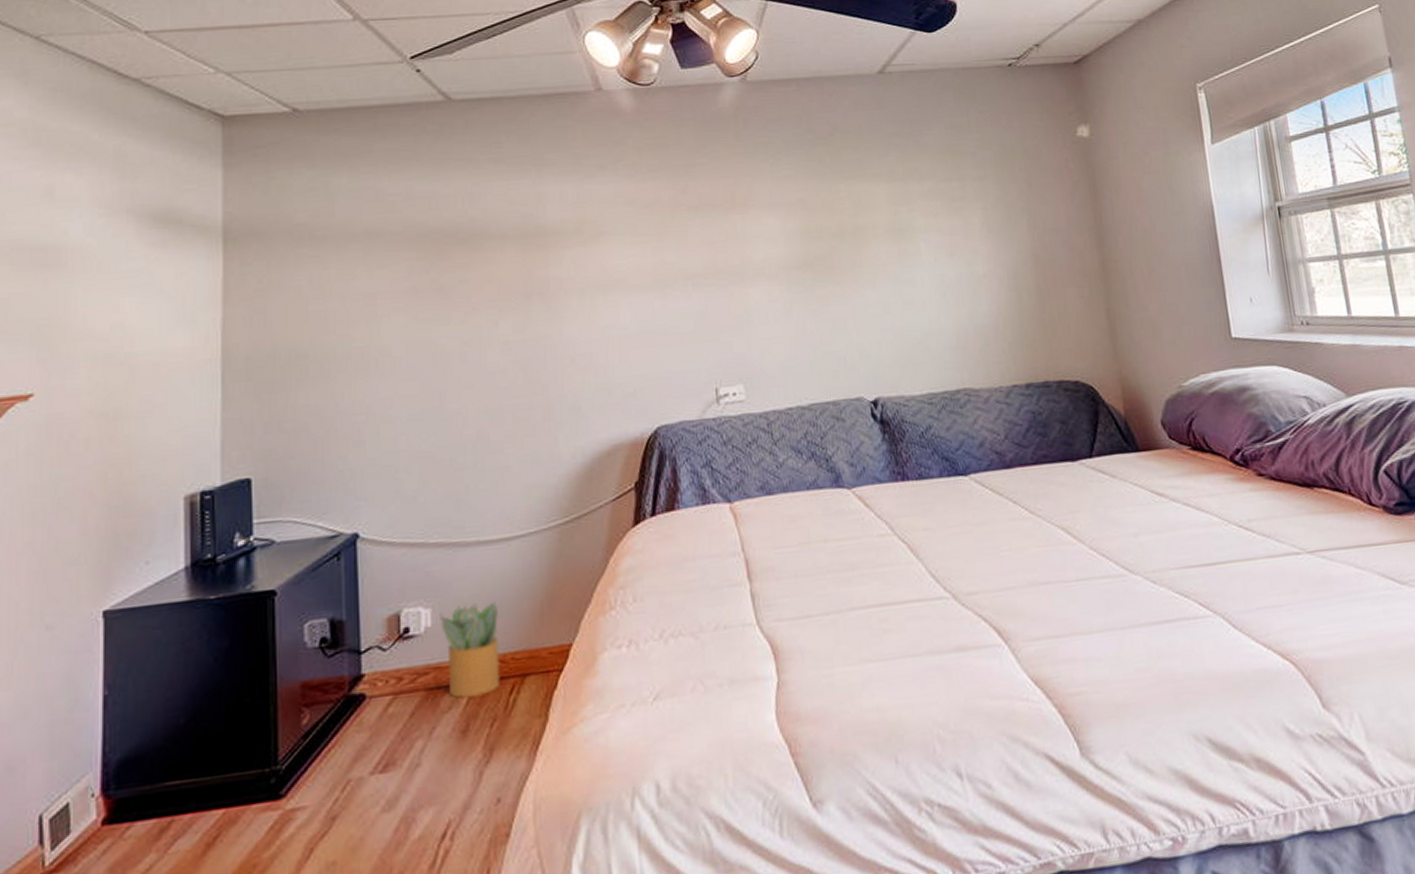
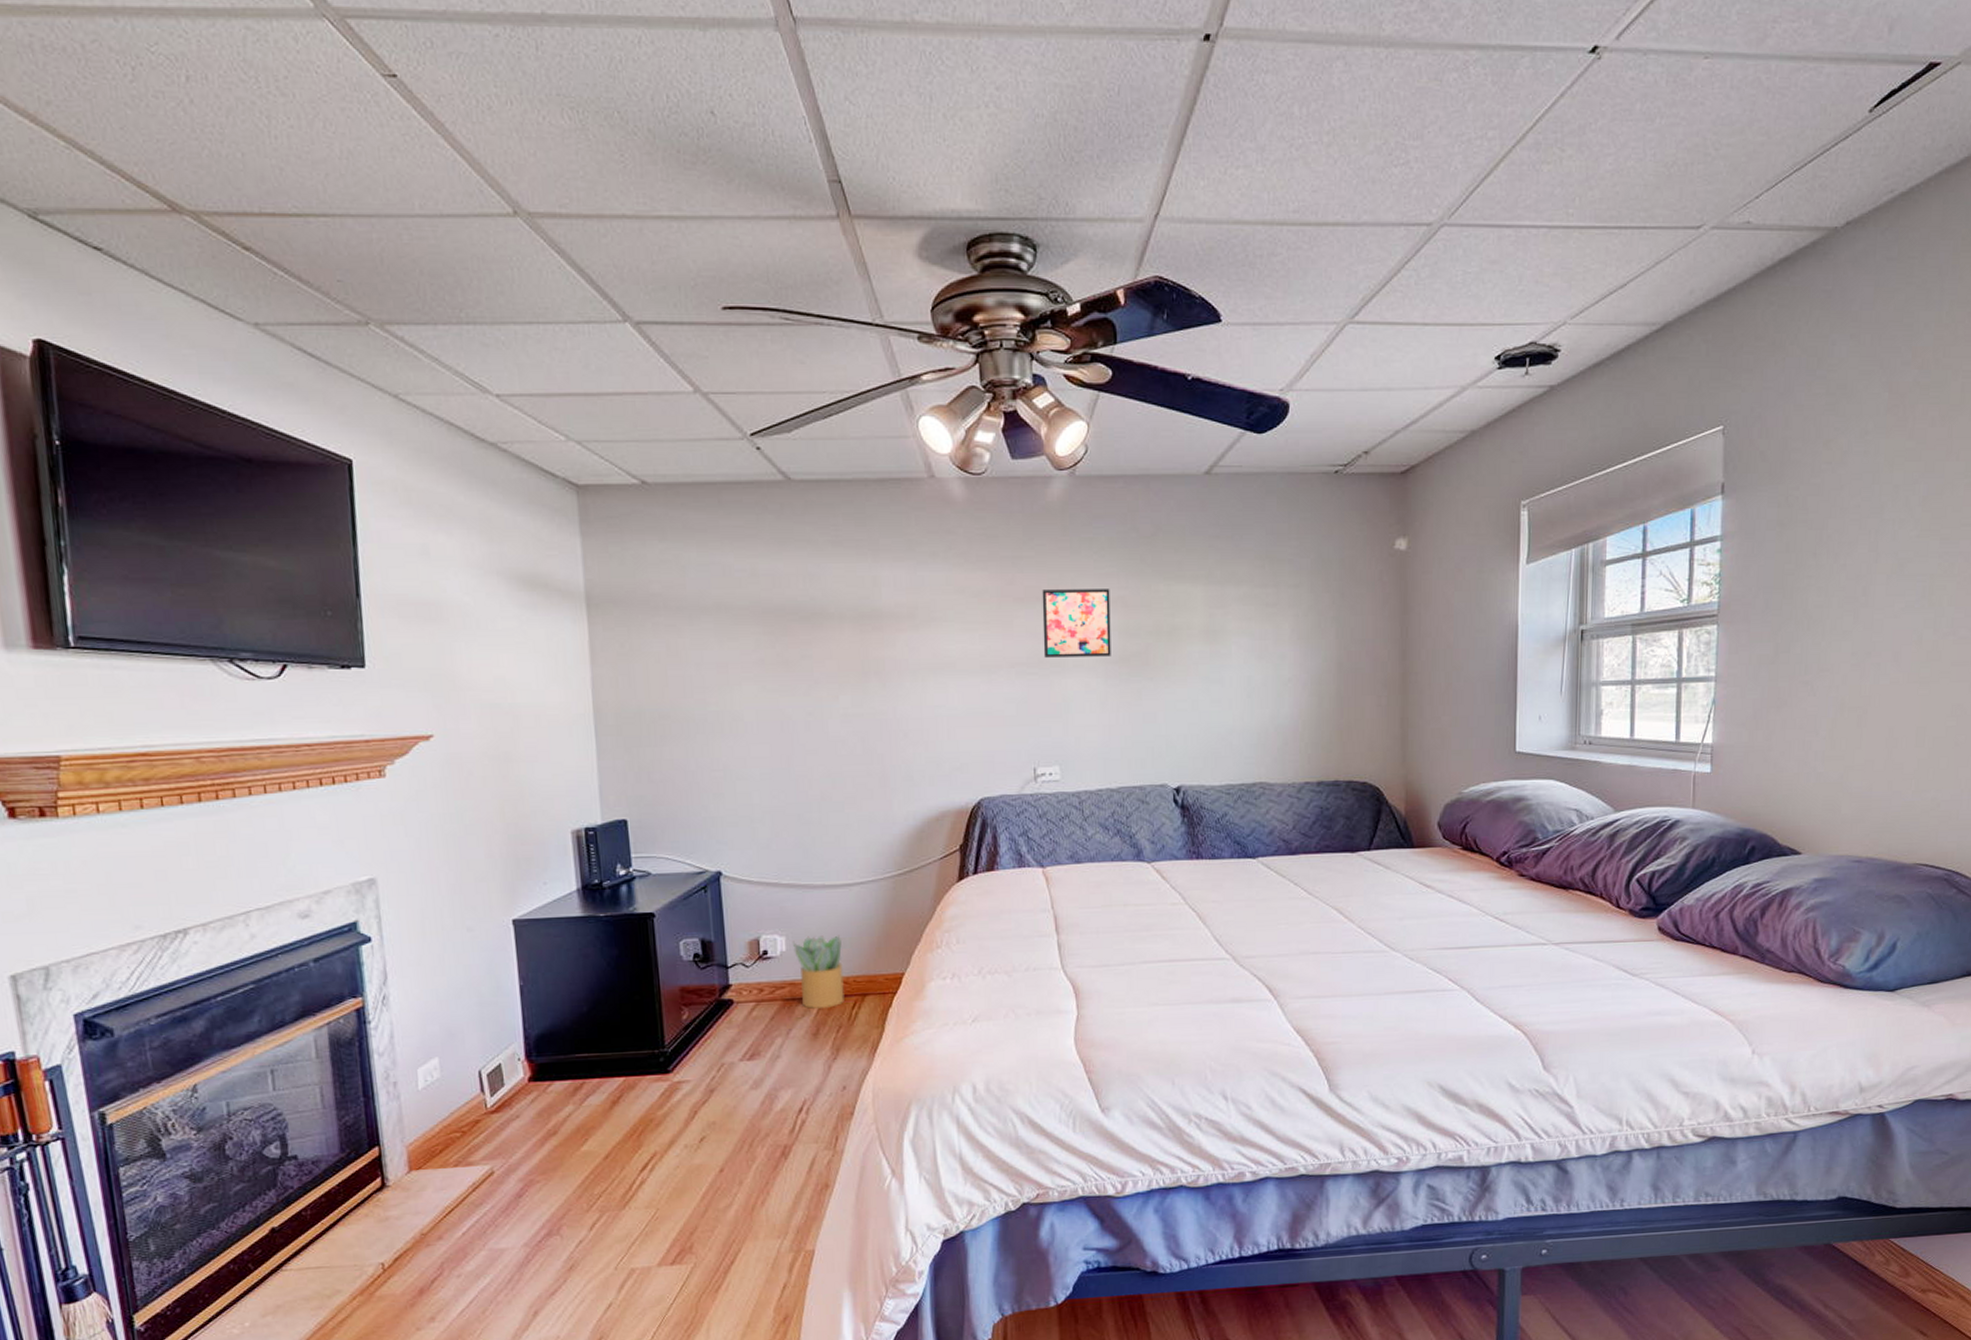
wall art: none [717,192,794,267] -> present [1042,589,1111,658]

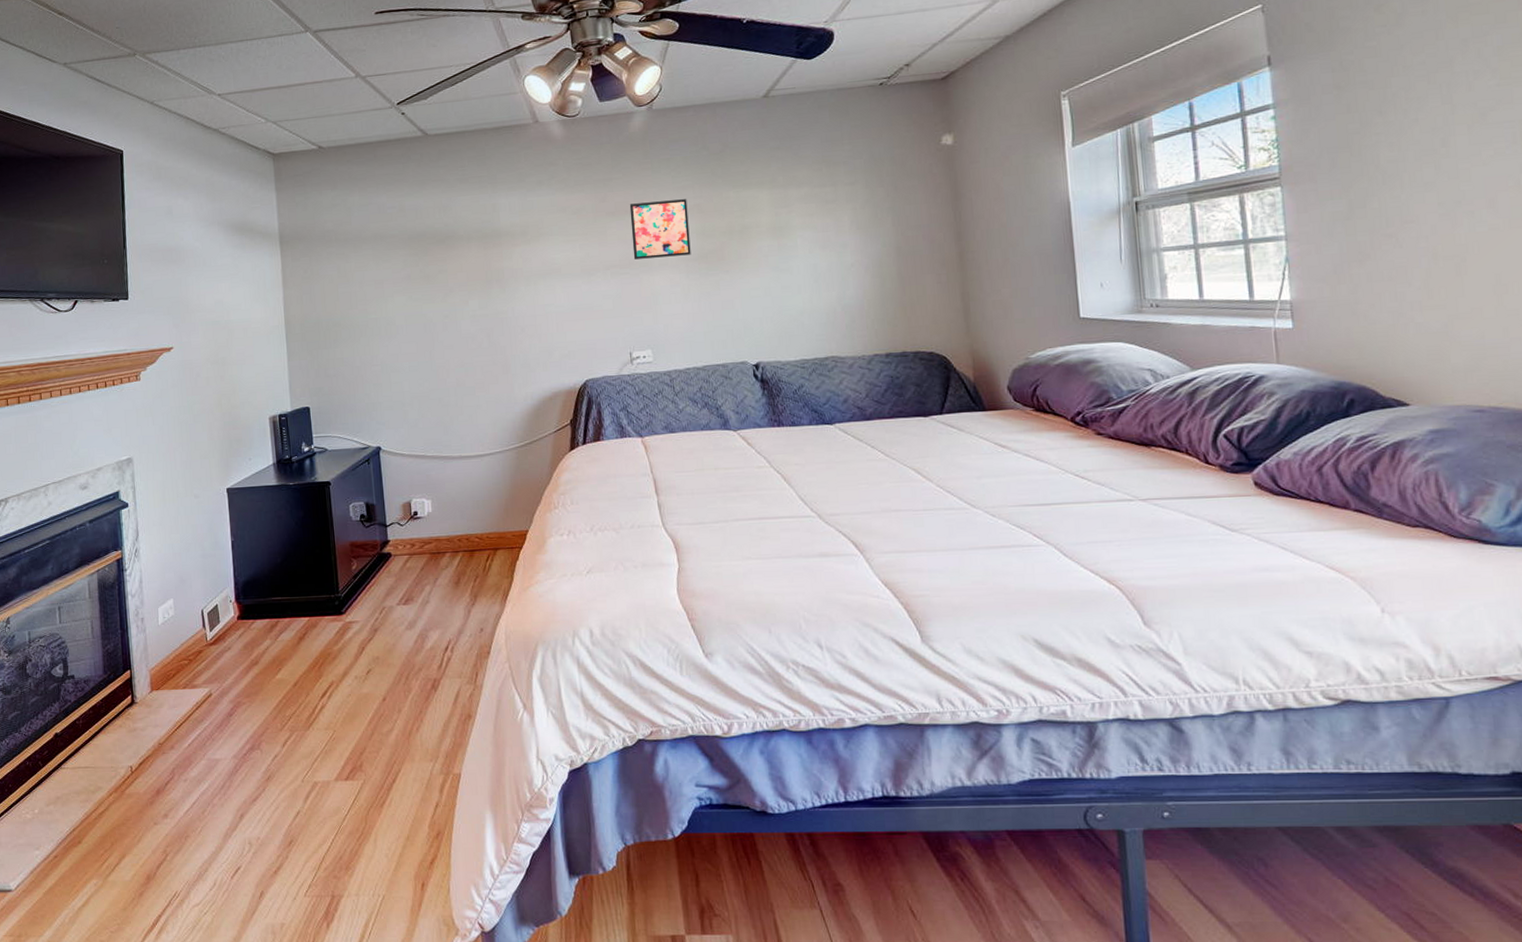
potted plant: present [792,935,845,1009] -> none [436,498,480,561]

